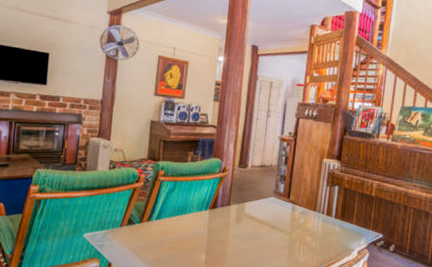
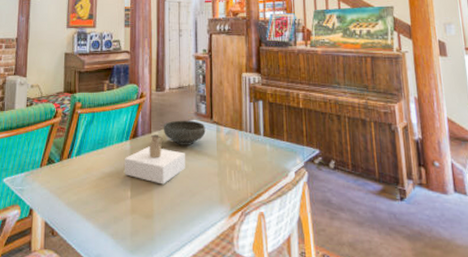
vase: none [200,207,260,252] -> present [123,134,185,185]
bowl: none [242,196,282,220] -> present [164,120,206,145]

